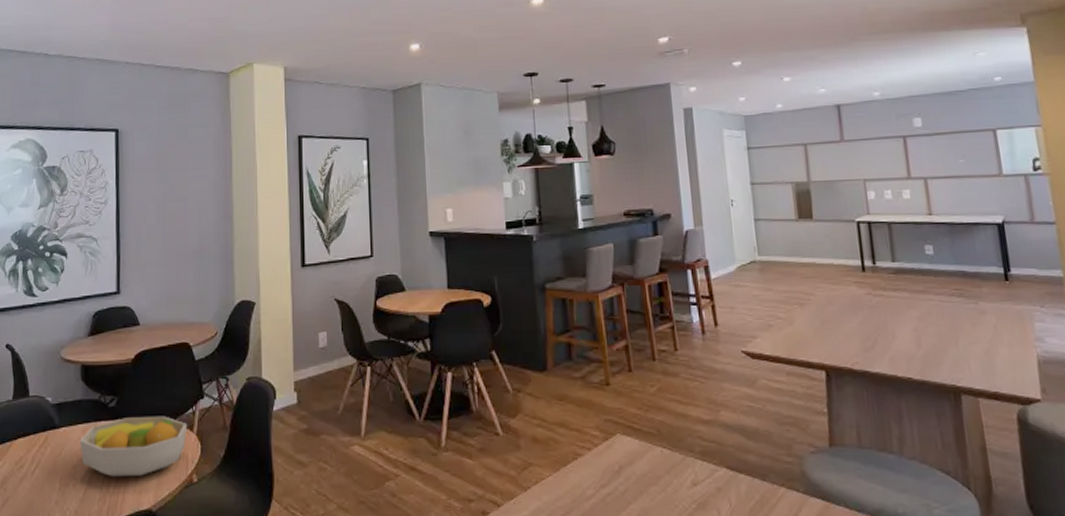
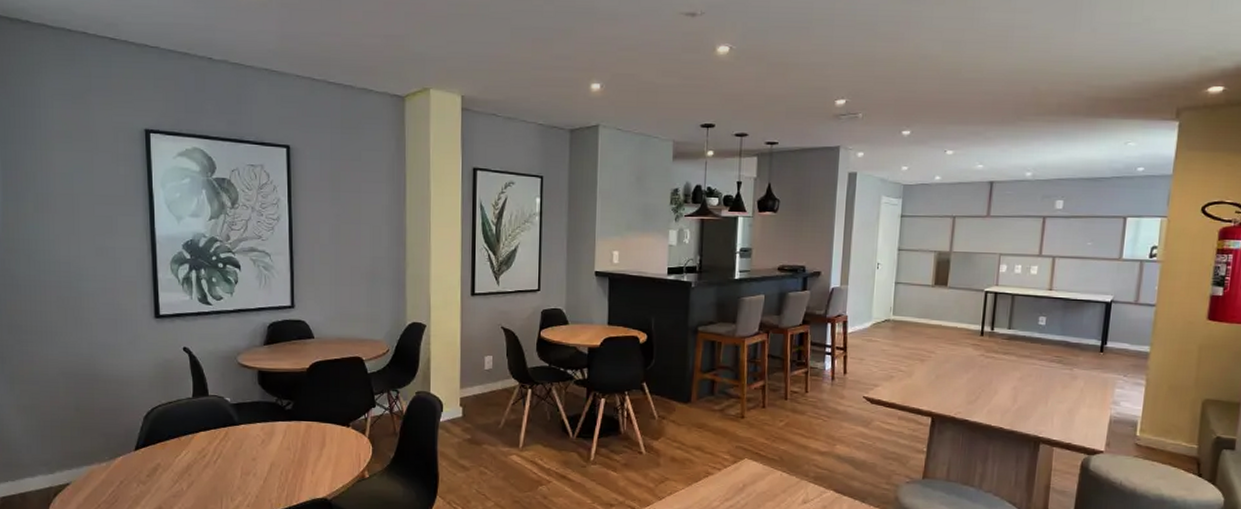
fruit bowl: present [79,416,187,478] -> none [258,419,359,470]

